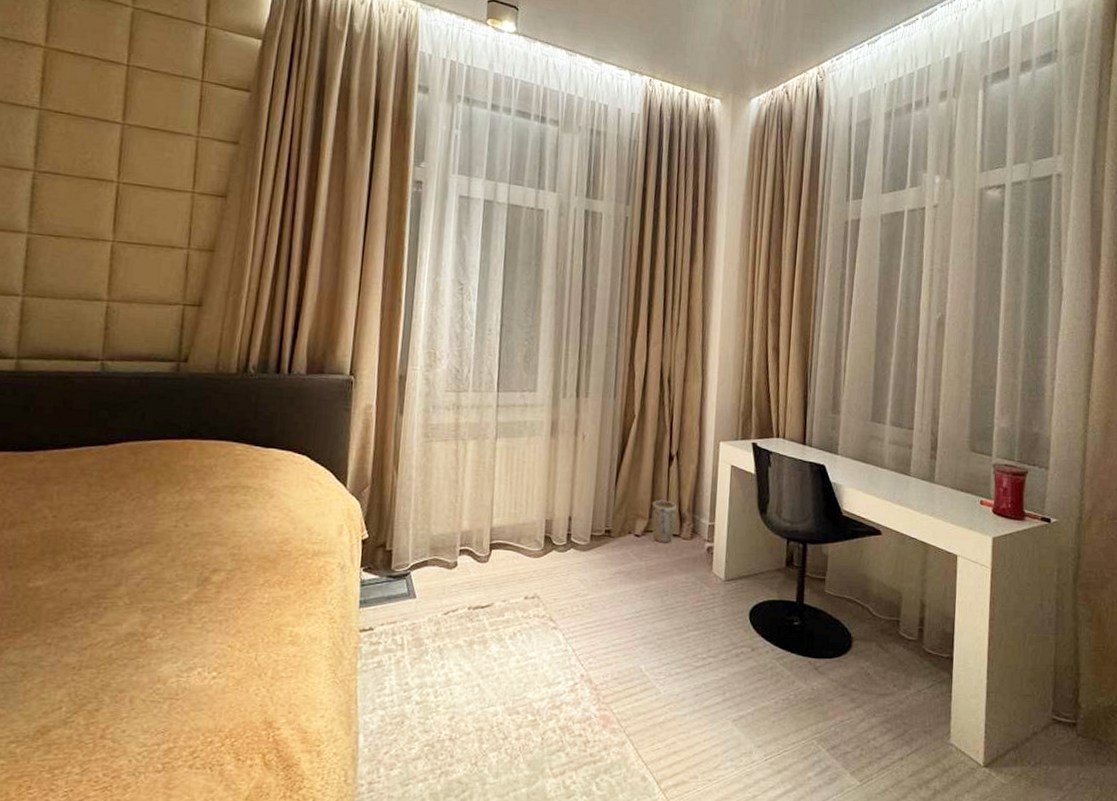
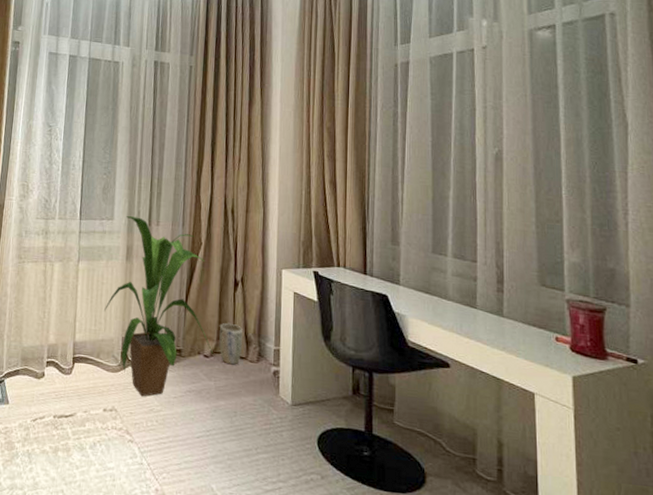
house plant: none [526,387,644,581] -> present [104,216,213,396]

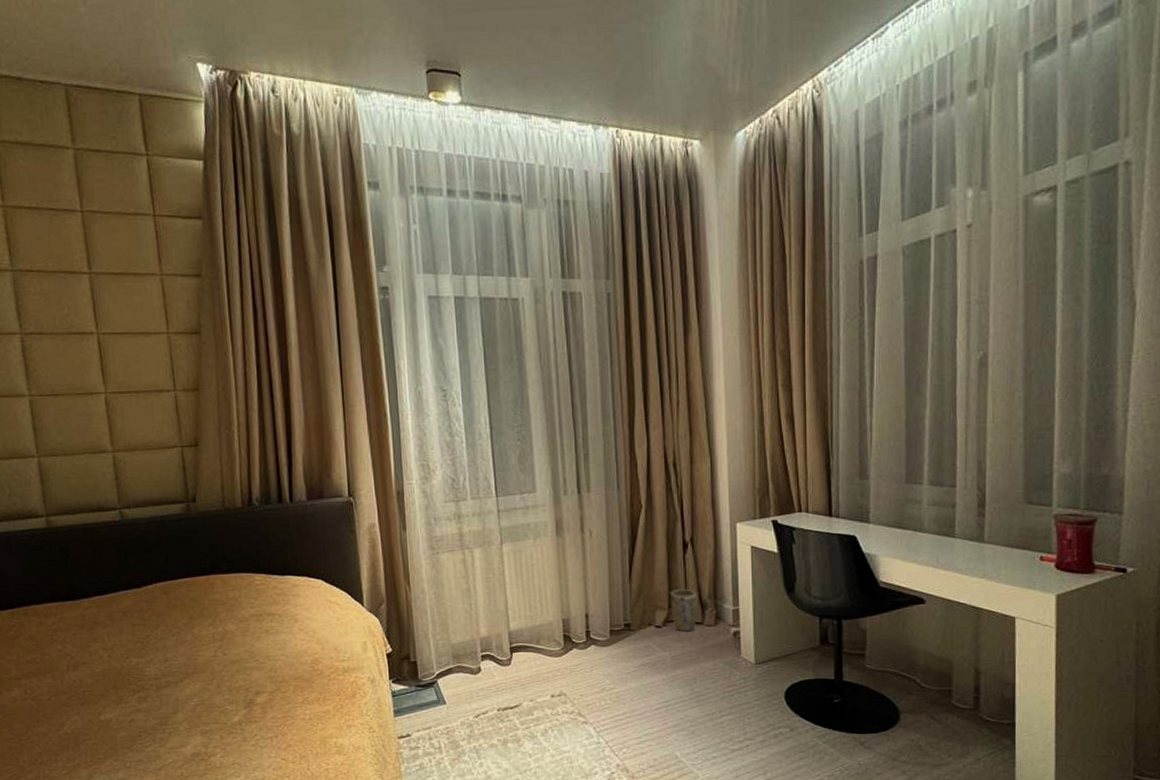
house plant: present [104,216,213,396] -> none [538,485,665,676]

